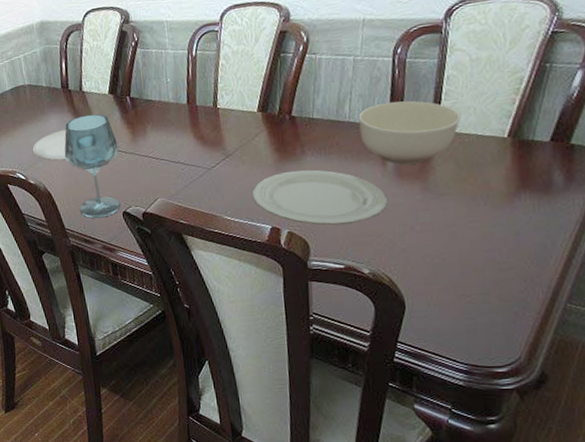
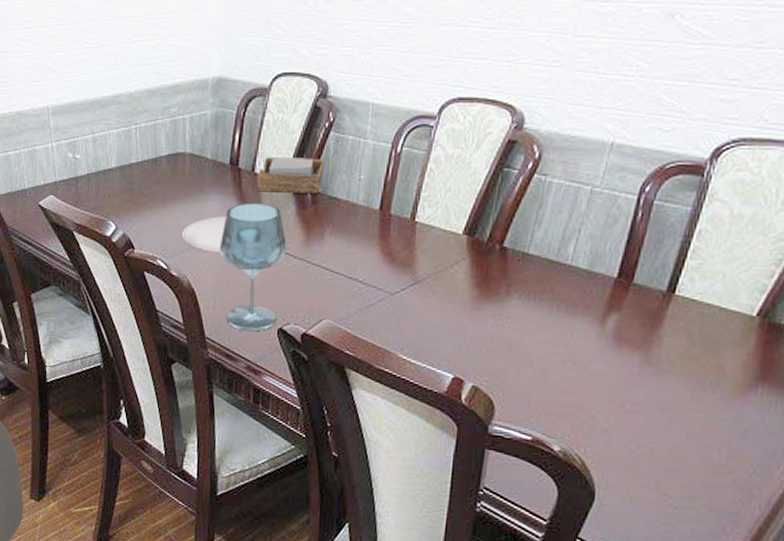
napkin holder: none [85,71,138,106] -> present [256,157,325,195]
plate: present [252,169,388,225] -> none [438,312,599,389]
bowl: present [358,100,461,165] -> none [580,249,706,330]

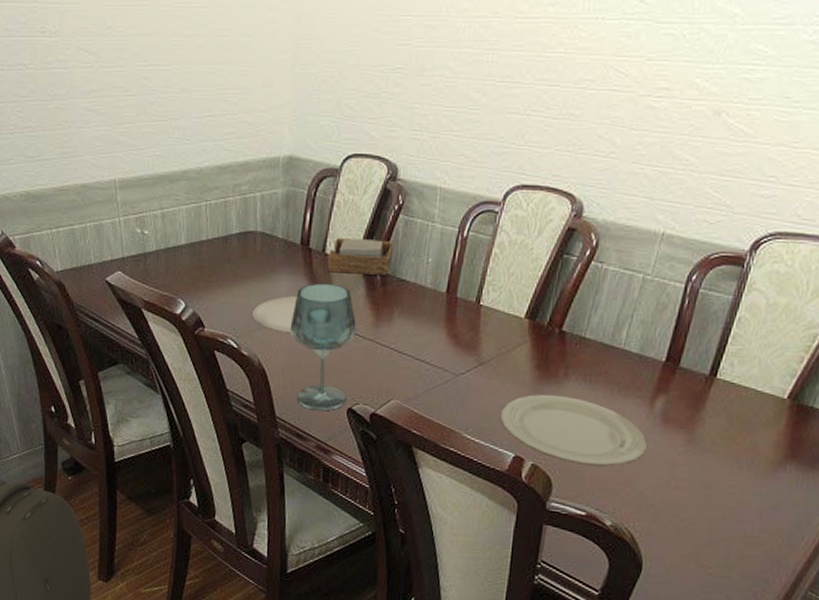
plate: none [438,312,599,389] -> present [501,394,648,466]

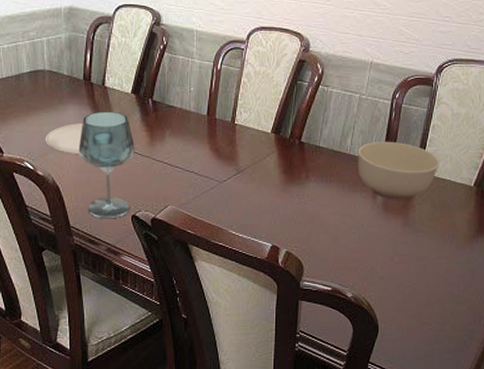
napkin holder: present [327,238,394,277] -> none [107,73,162,104]
plate: present [501,394,648,466] -> none [258,193,375,249]
bowl: none [632,334,744,411] -> present [357,141,440,200]

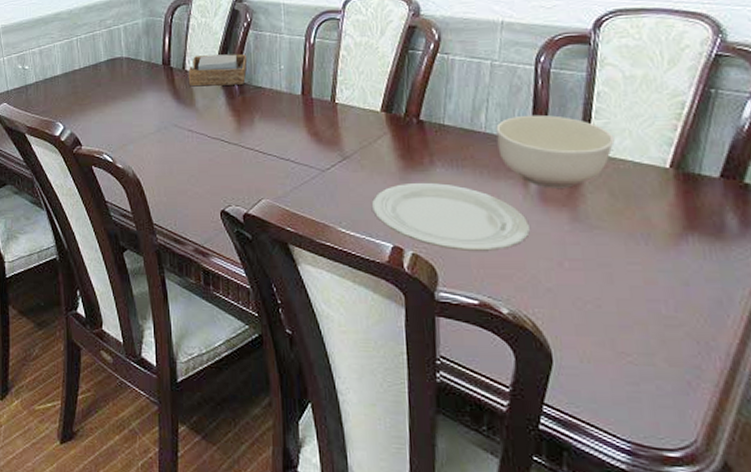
plate: present [45,123,83,154] -> none [124,111,164,145]
wine glass: present [78,111,135,219] -> none [159,96,222,215]
napkin holder: none [107,73,162,104] -> present [188,53,248,87]
plate: none [258,193,375,249] -> present [372,182,531,251]

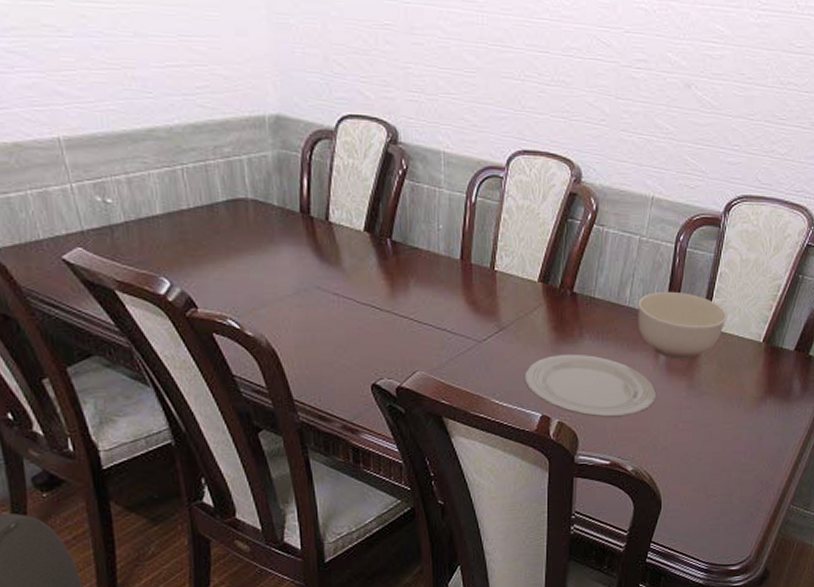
napkin holder: present [188,53,248,87] -> none [332,205,403,245]

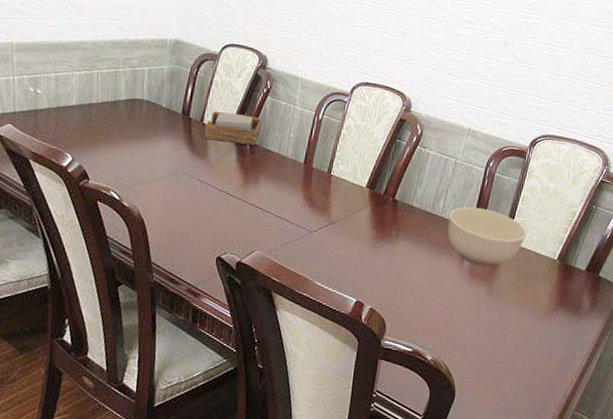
napkin holder: none [332,205,403,245] -> present [204,111,262,146]
plate: present [525,353,657,417] -> none [346,250,459,311]

